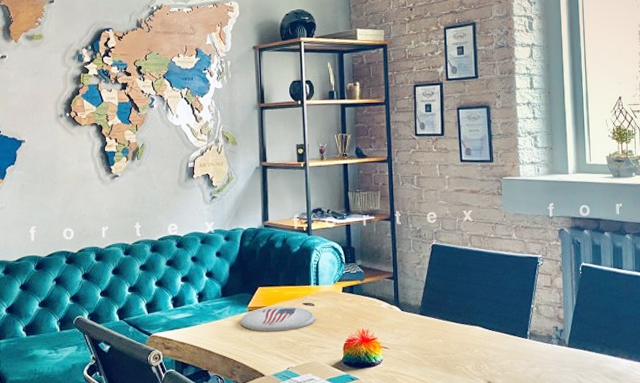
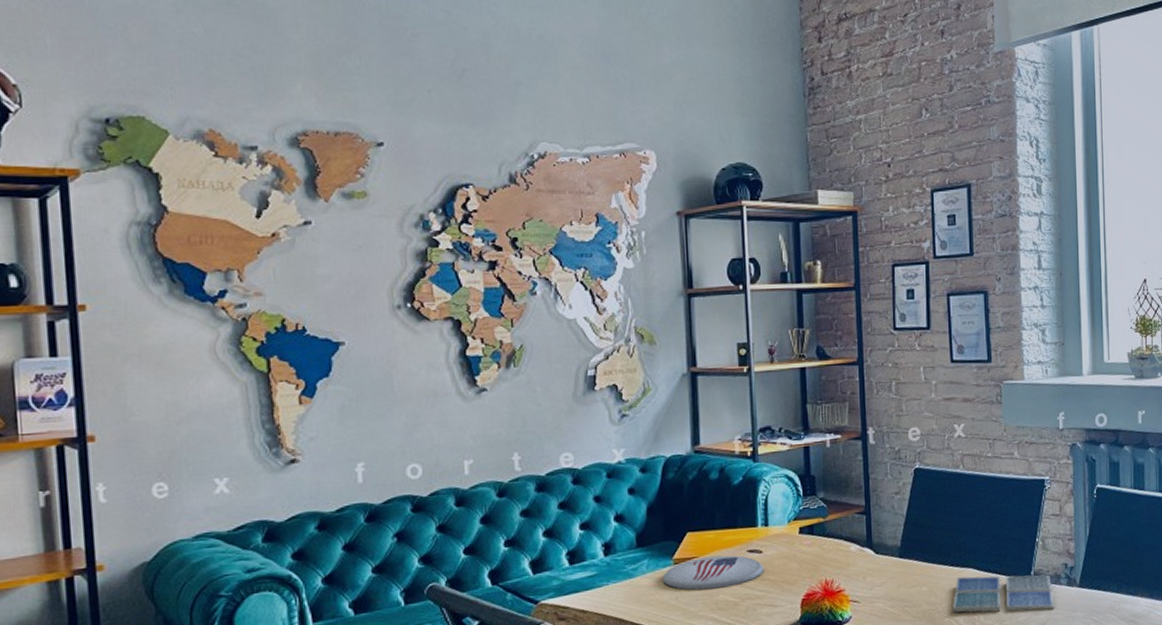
drink coaster: none [463,333,548,365] -> present [953,575,1055,613]

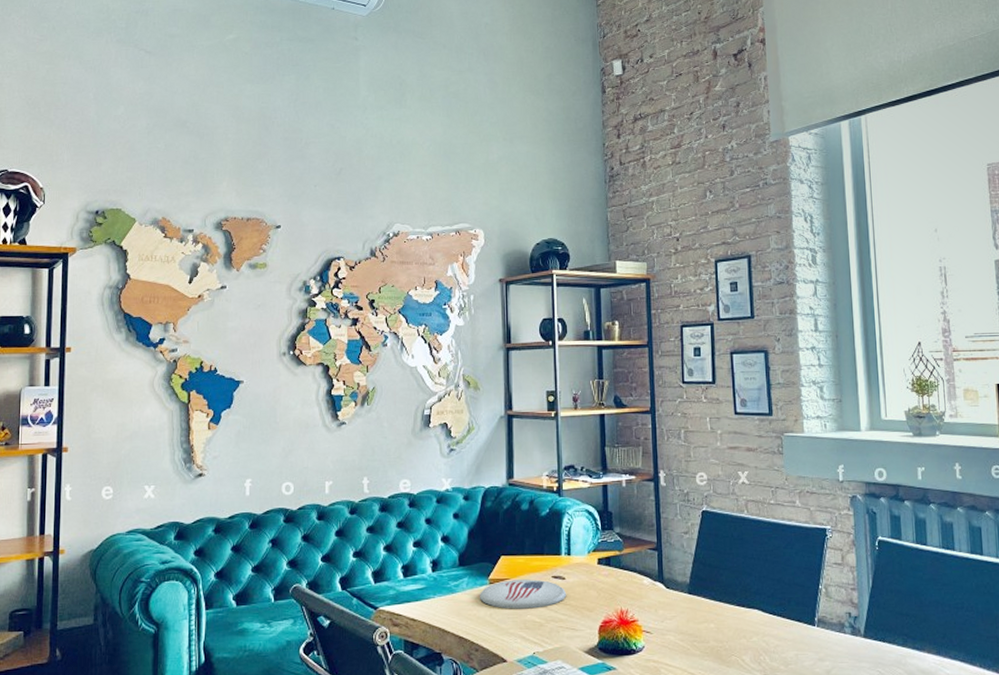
drink coaster: present [953,575,1055,613] -> none [739,617,840,658]

